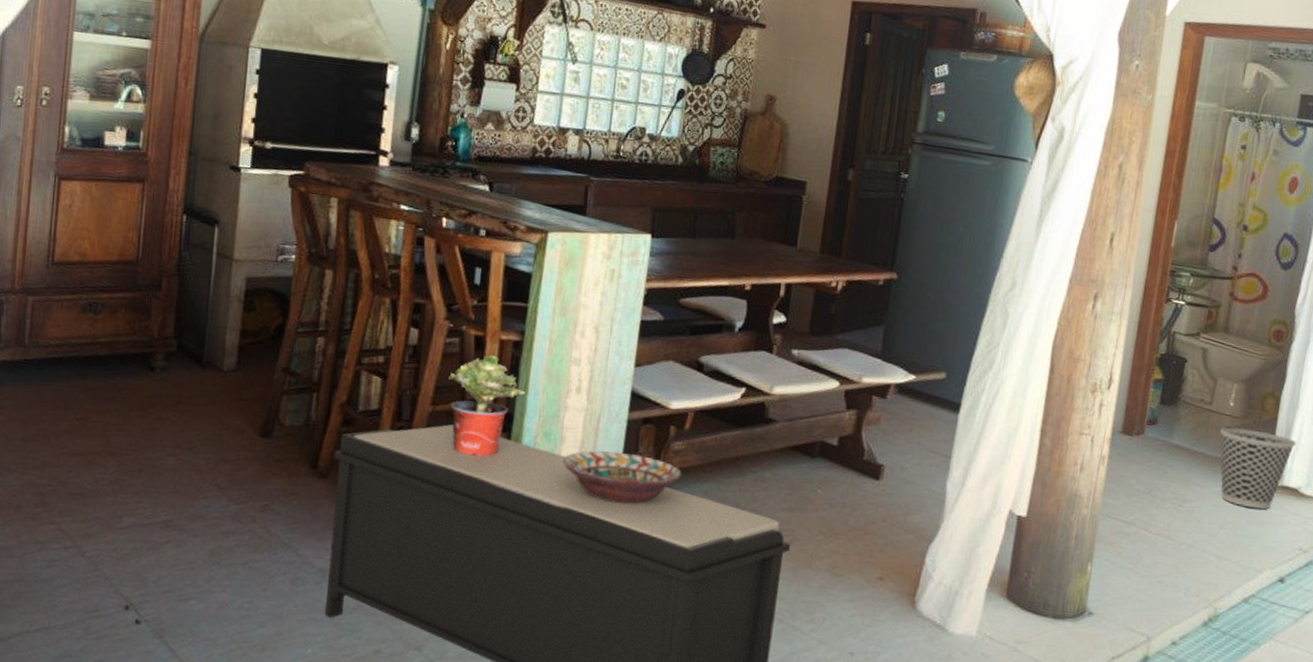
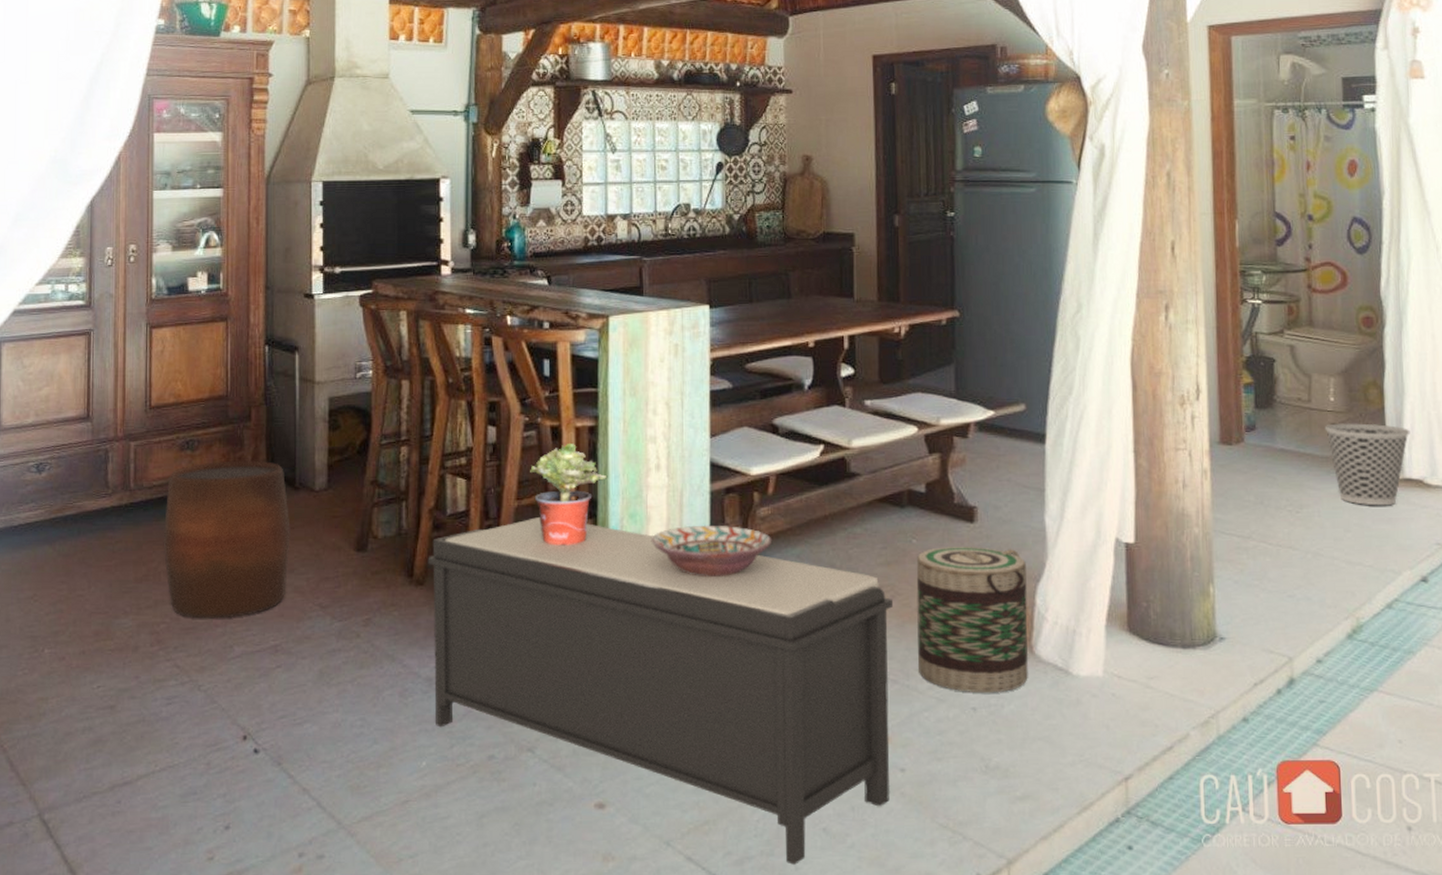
stool: none [56,328,194,488] -> present [163,460,291,619]
basket: none [805,499,922,641] -> present [916,547,1028,693]

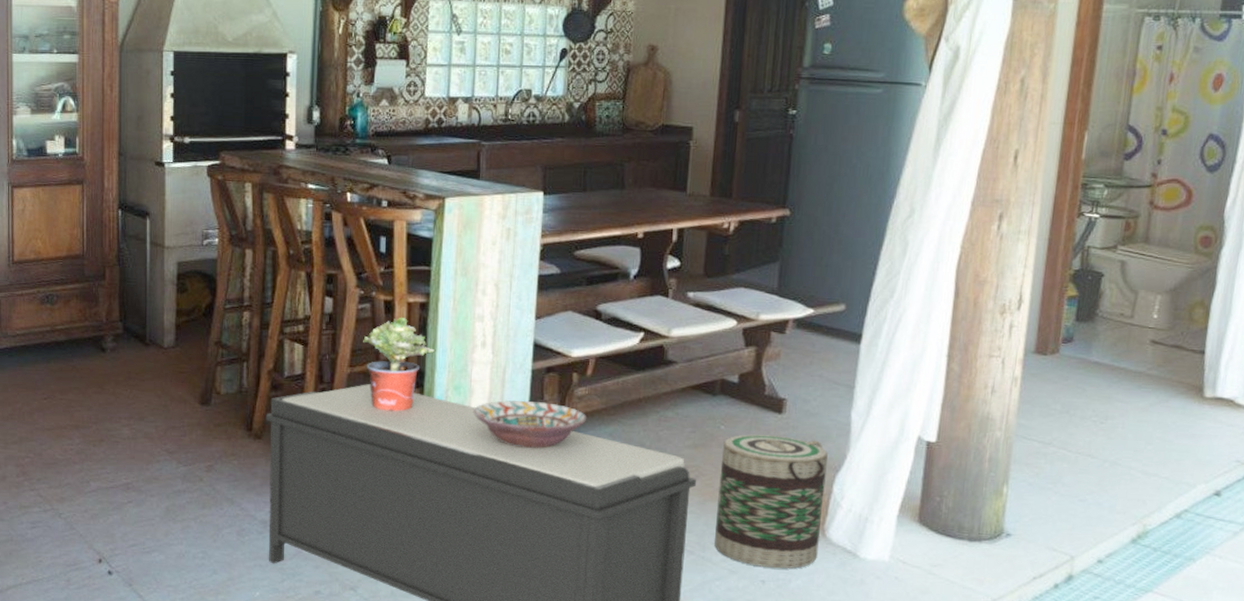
stool: present [163,460,291,619] -> none [26,316,141,457]
wastebasket: present [1324,423,1411,506] -> none [1142,340,1230,422]

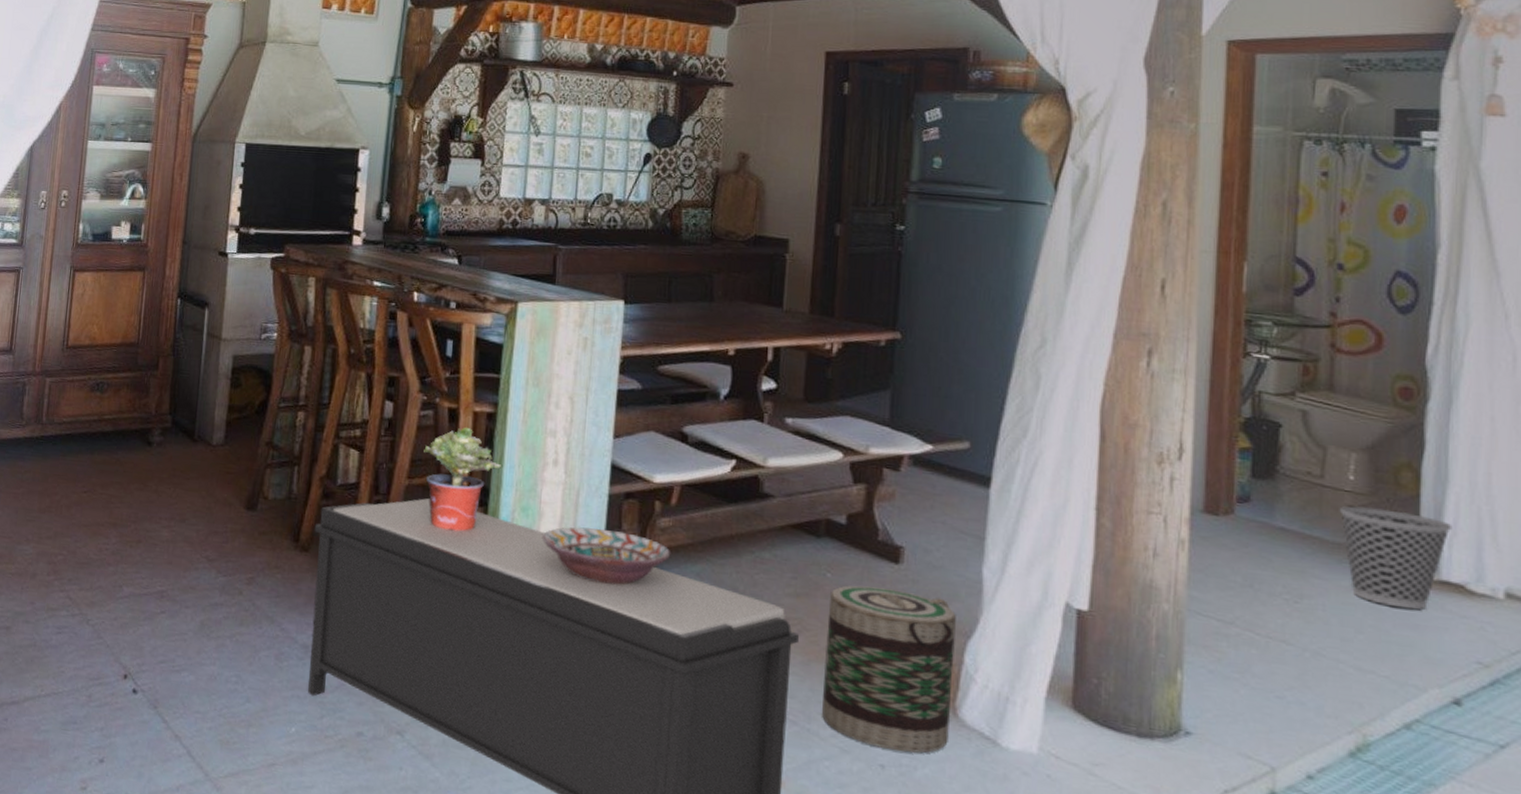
wastebasket: none [1142,340,1230,422] -> present [1339,506,1453,609]

